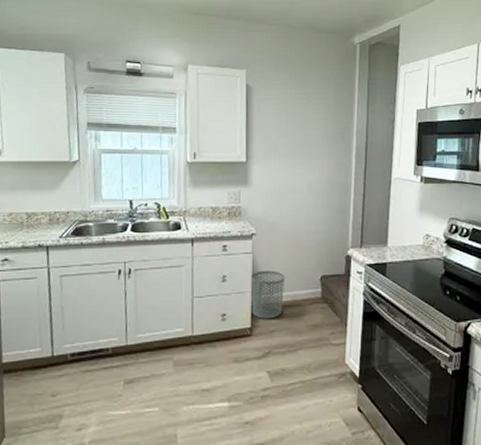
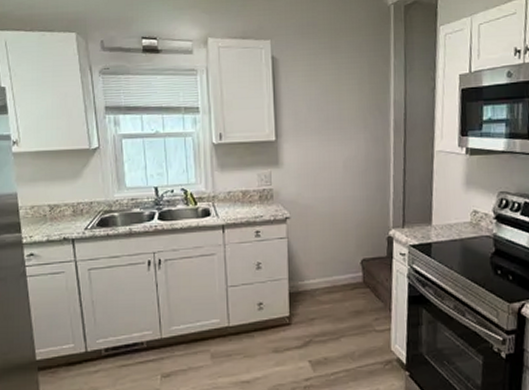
waste bin: present [251,270,284,319] -> none [287,255,323,307]

